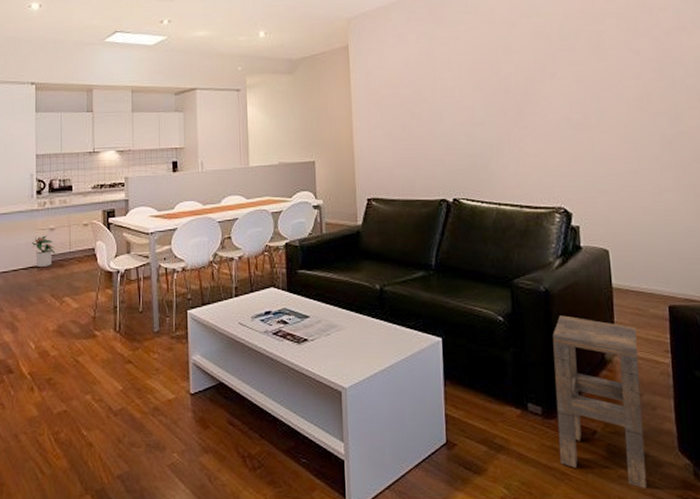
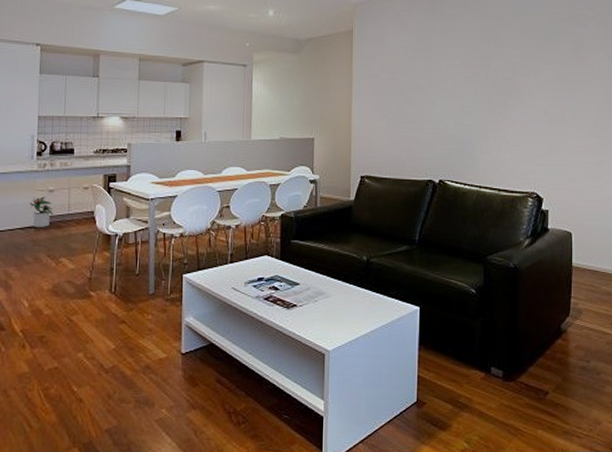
side table: present [553,315,646,488] -> none [515,290,589,442]

